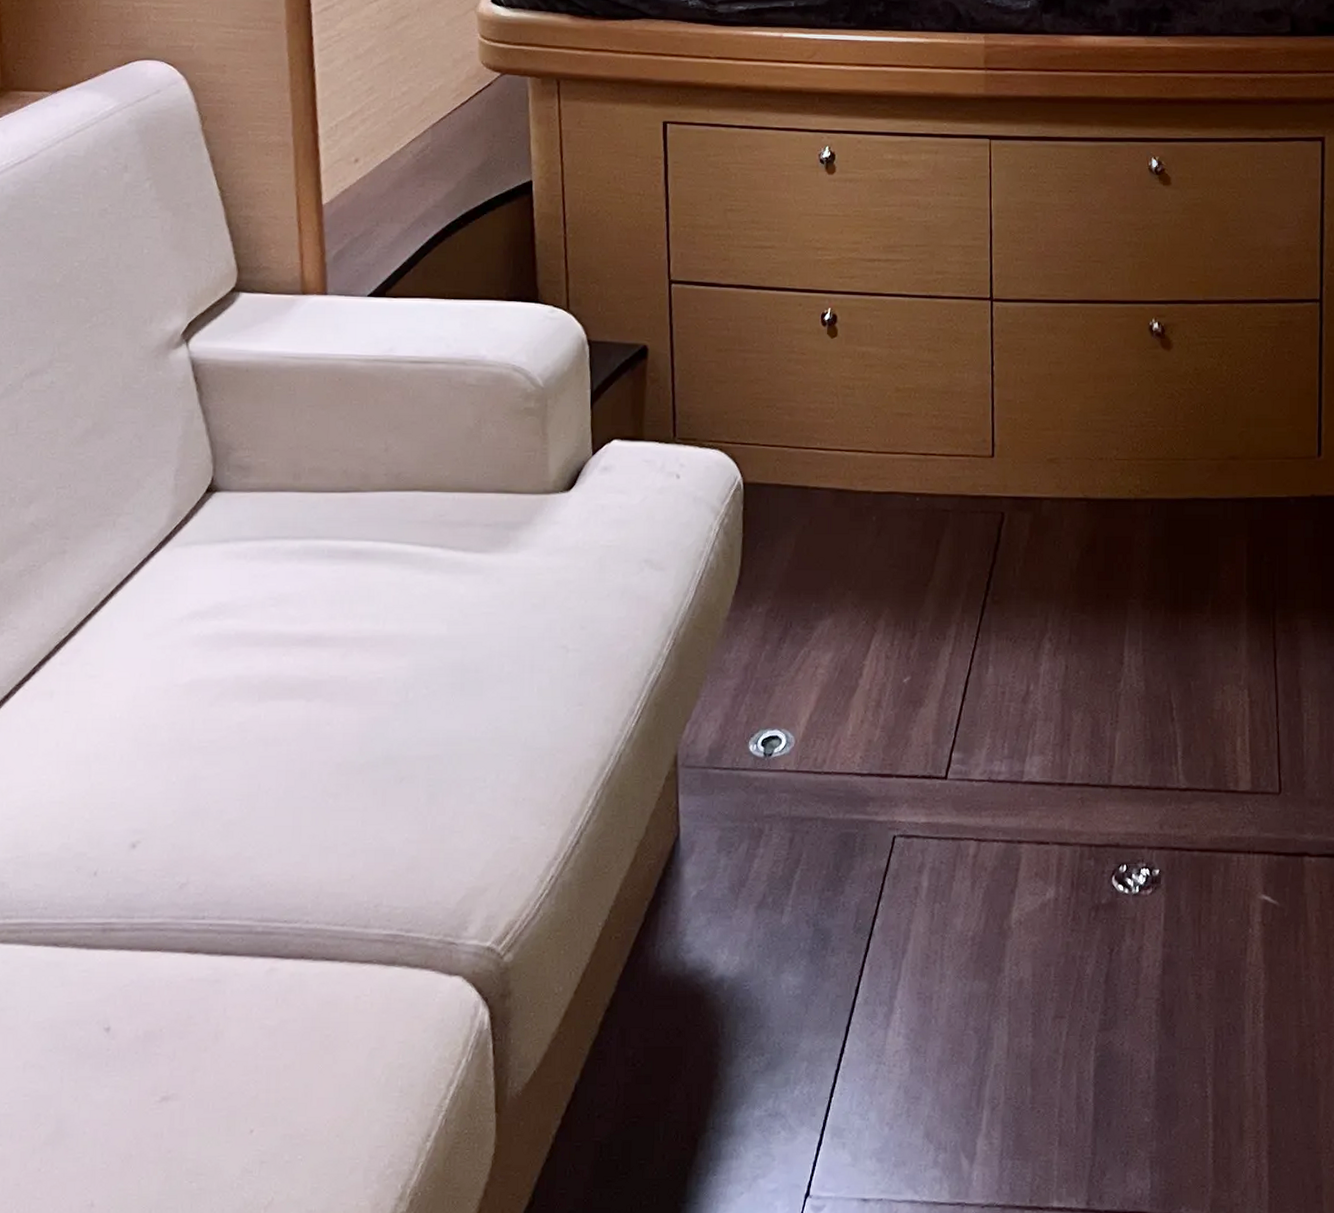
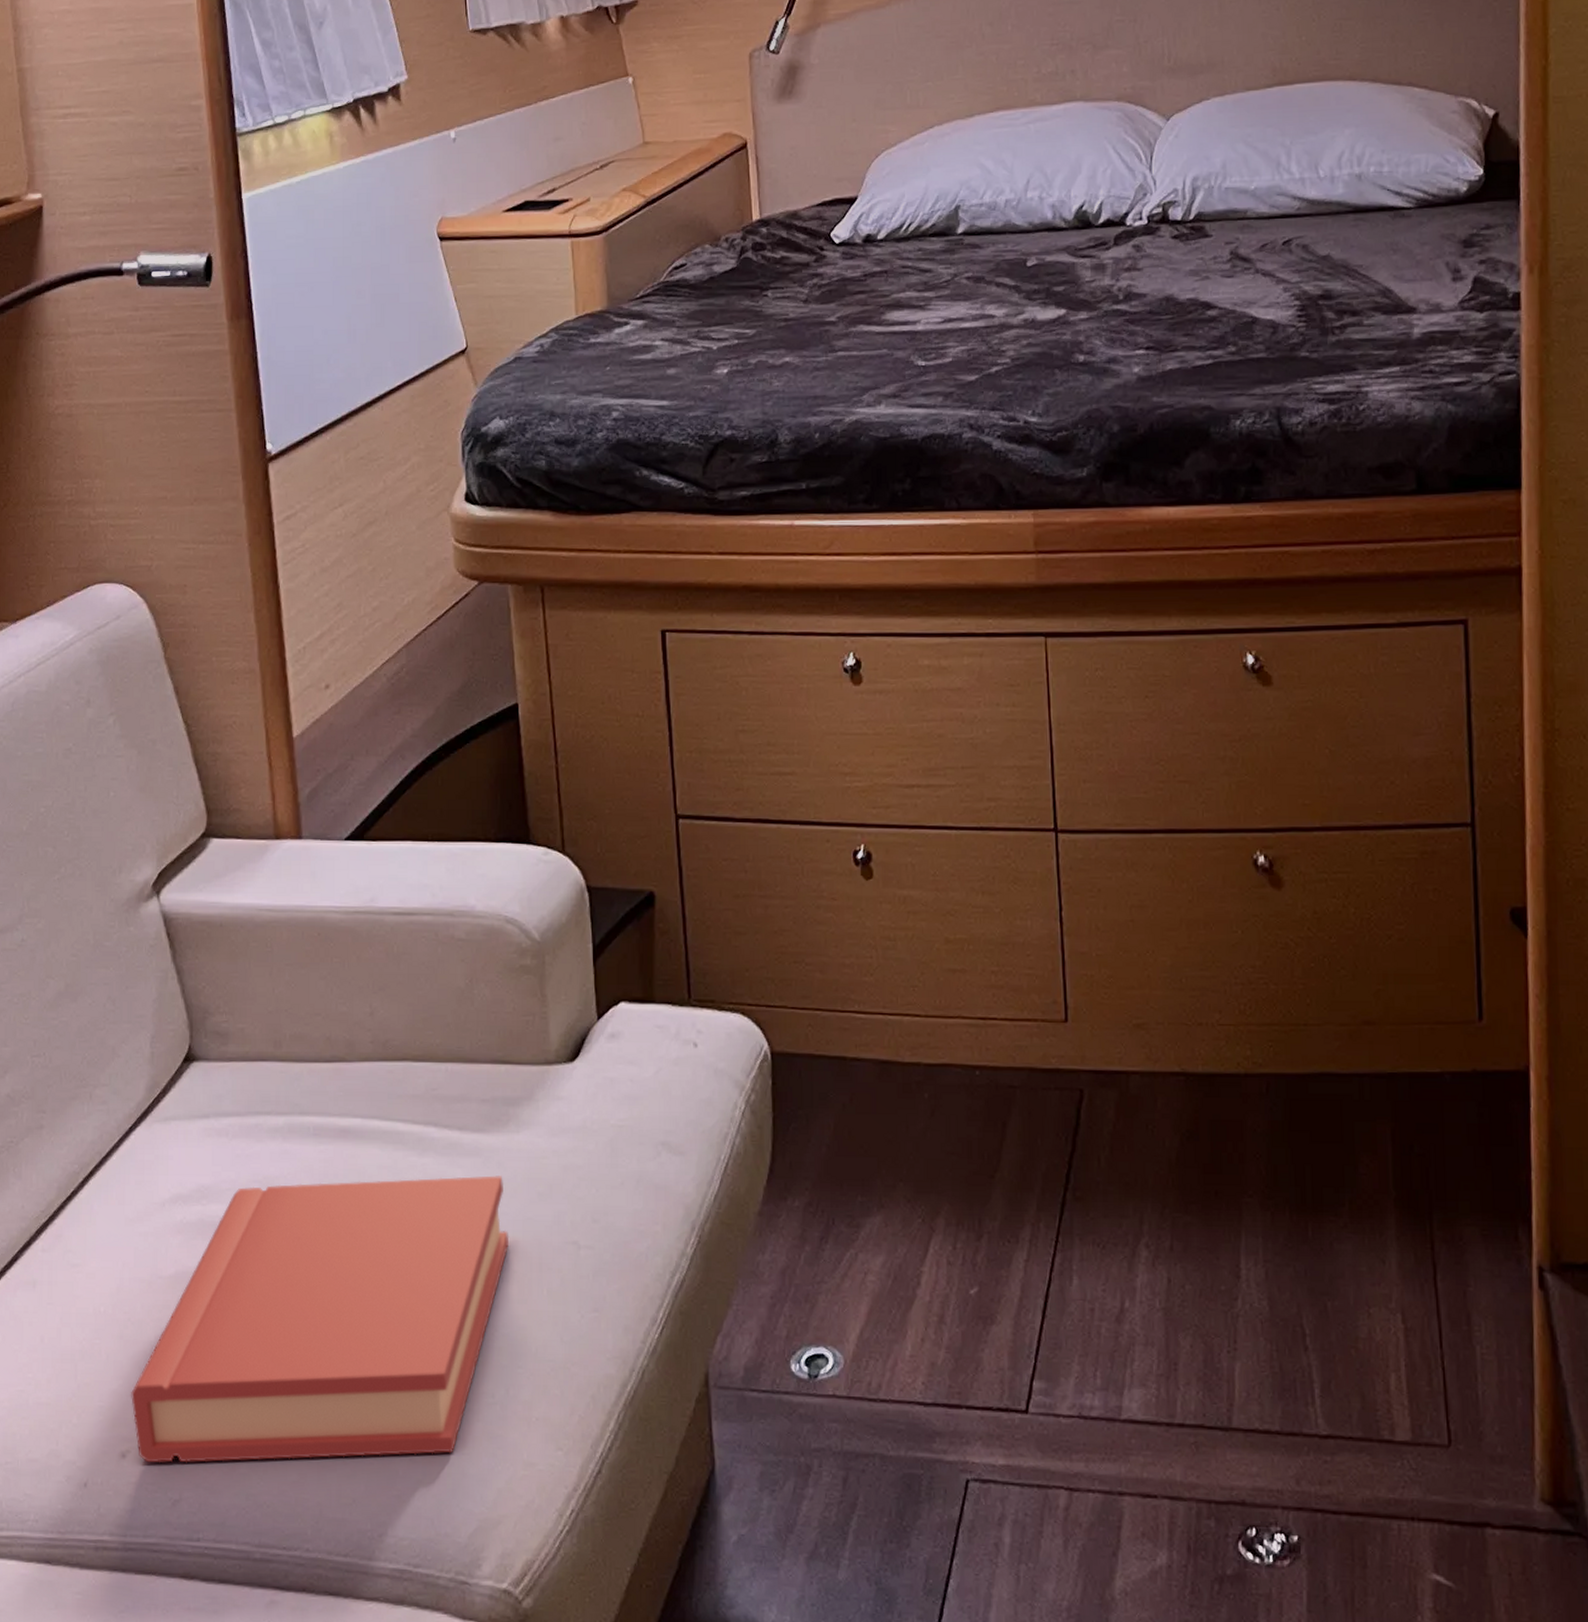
hardback book: none [142,590,505,852] -> present [130,1175,510,1463]

